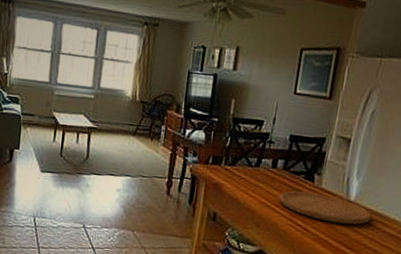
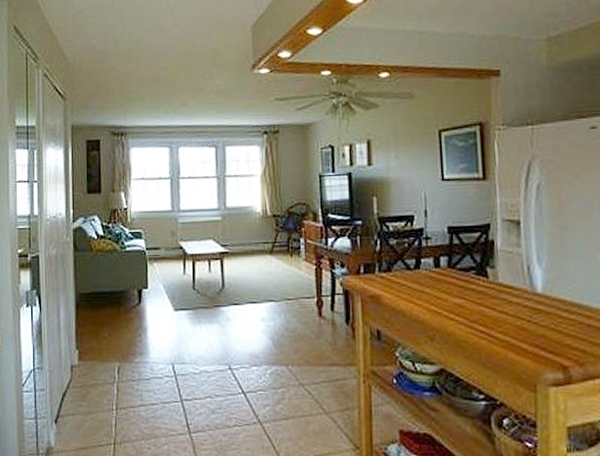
cutting board: present [279,191,372,225] -> none [451,290,569,323]

